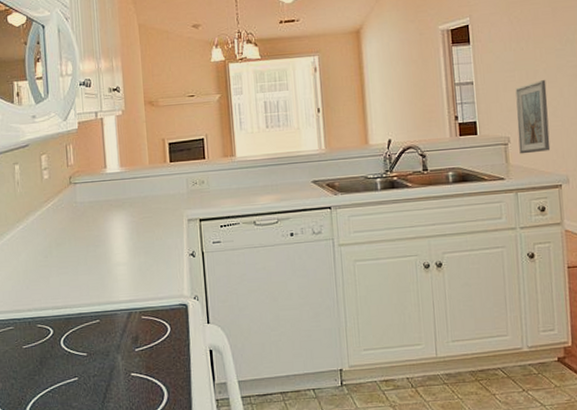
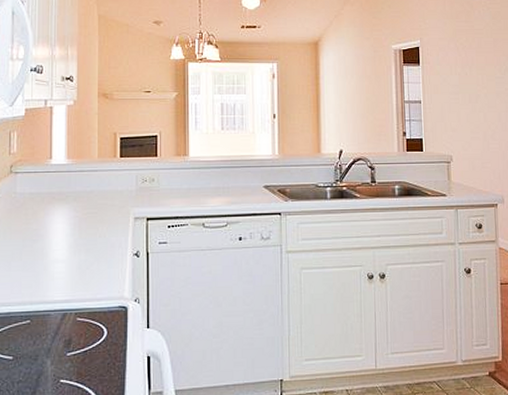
picture frame: present [515,80,551,154] -> none [459,105,489,173]

